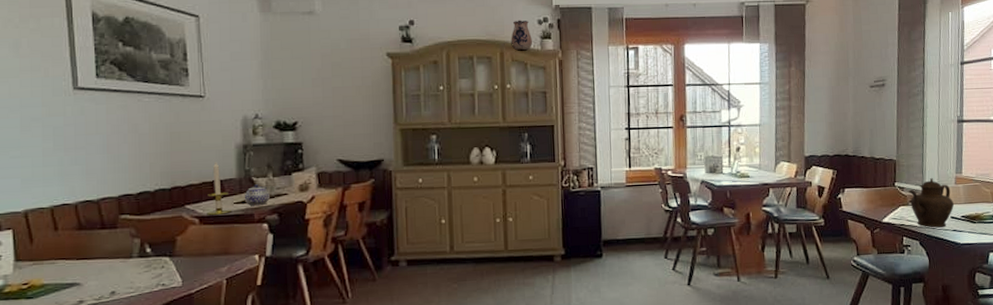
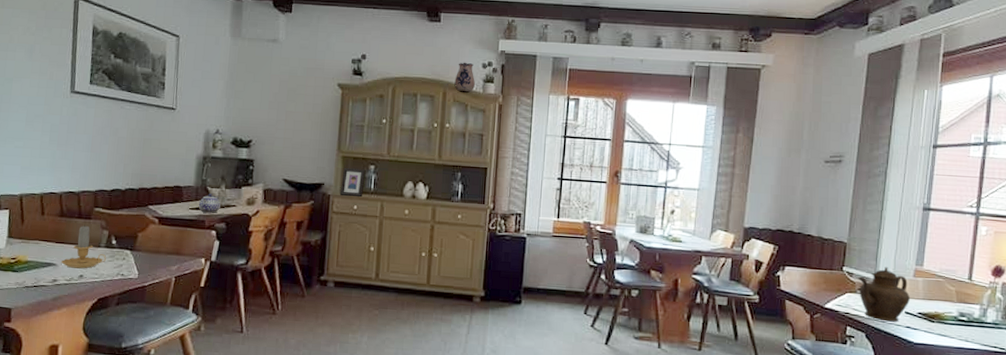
candle: none [86,235,141,285] -> present [61,225,106,269]
candle: present [207,162,231,215] -> none [165,169,186,218]
picture frame: none [402,140,428,170] -> present [340,167,366,198]

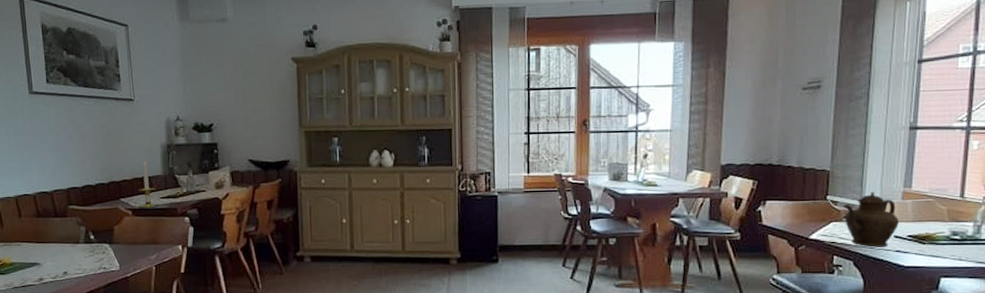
candle: present [61,225,106,269] -> none [44,223,87,266]
candle: none [165,169,186,218] -> present [138,160,158,208]
teapot: present [198,192,221,213] -> none [168,180,191,200]
picture frame: present [340,167,366,198] -> none [306,142,330,171]
ceramic pitcher: present [454,62,475,94] -> none [410,22,431,55]

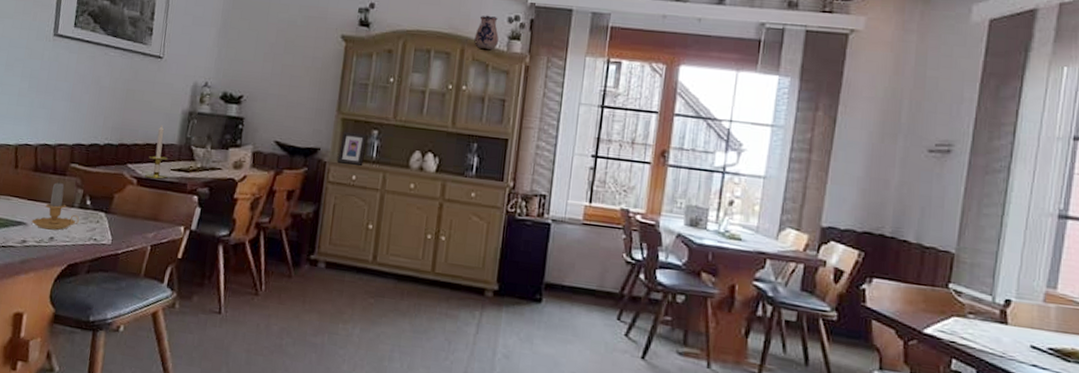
candle: none [44,223,87,266] -> present [32,182,79,230]
picture frame: none [306,142,330,171] -> present [338,131,368,167]
ceramic pitcher: none [410,22,431,55] -> present [474,15,499,52]
teapot: present [842,192,899,247] -> none [967,287,1038,358]

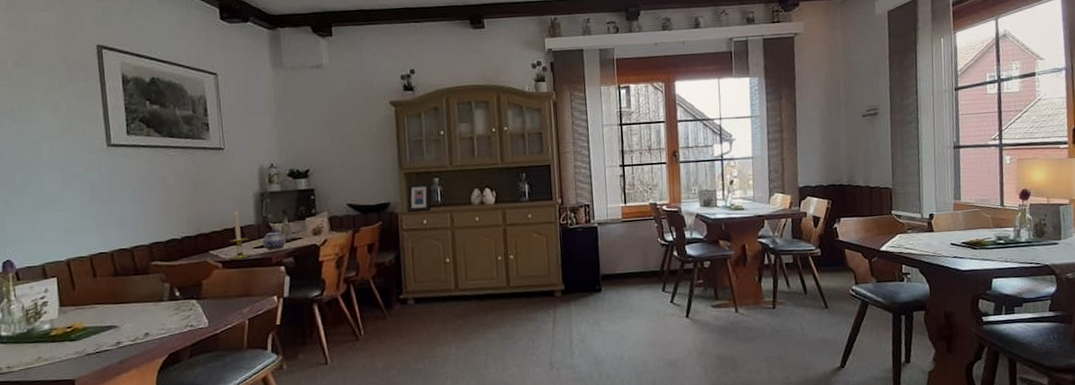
candle: present [32,182,79,230] -> none [123,281,171,328]
teapot: none [180,152,206,176] -> present [262,228,287,250]
ceramic pitcher: present [474,15,499,52] -> none [506,64,527,96]

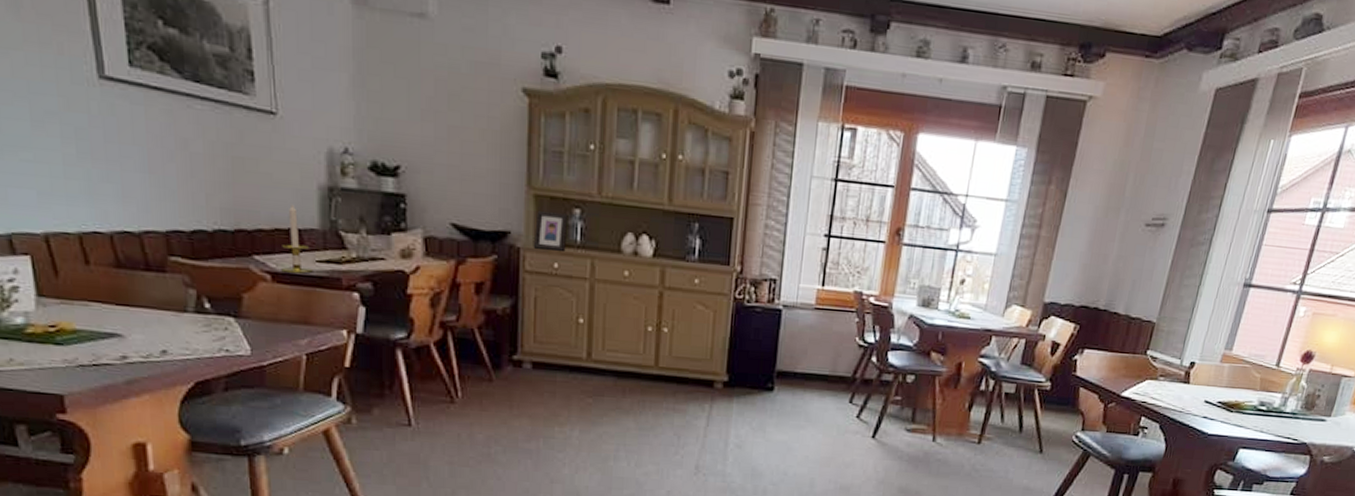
teapot: present [262,228,287,250] -> none [329,239,363,269]

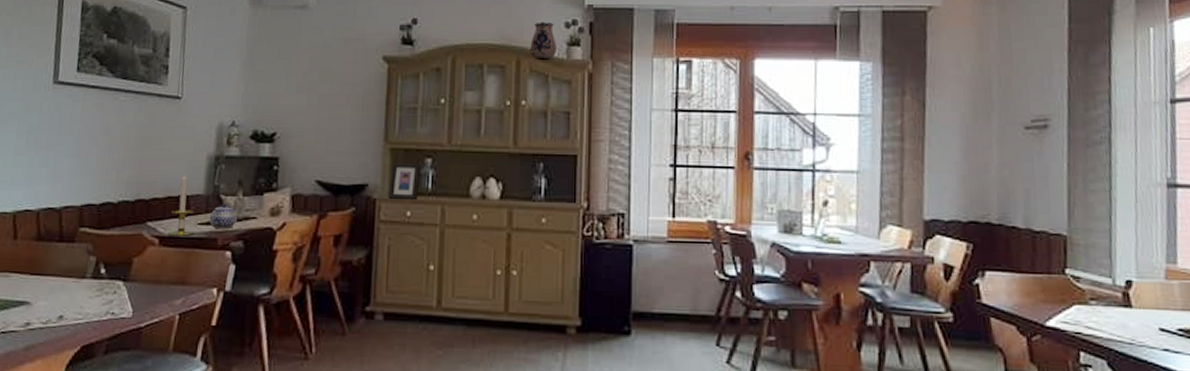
teapot: none [329,239,363,269] -> present [209,202,238,229]
ceramic pitcher: none [689,67,718,113] -> present [530,21,556,61]

